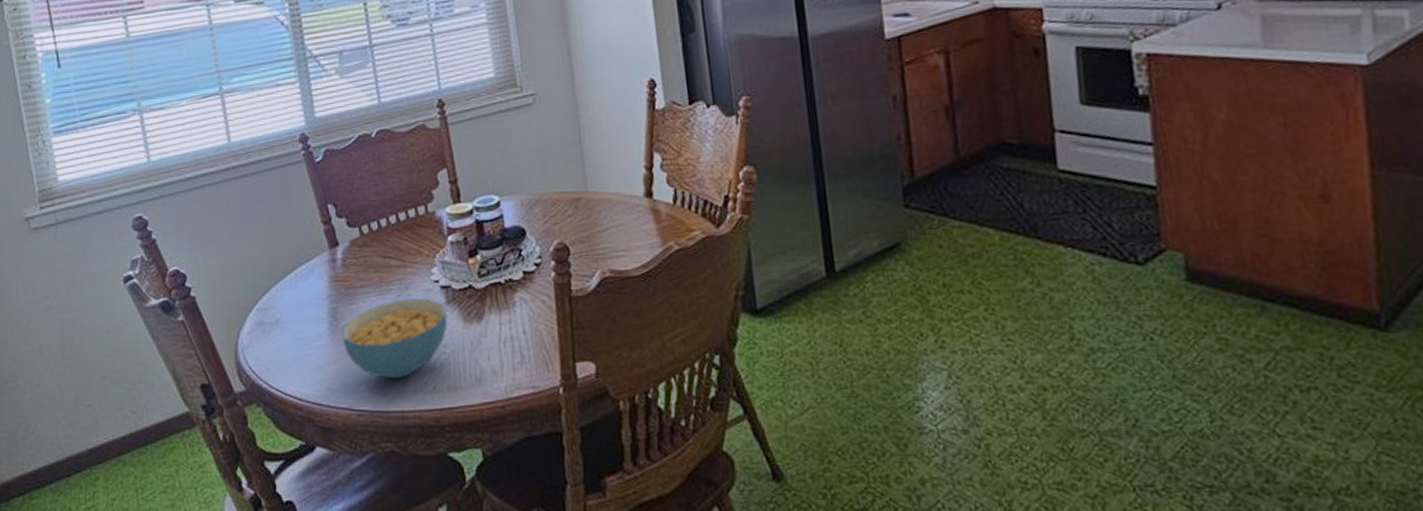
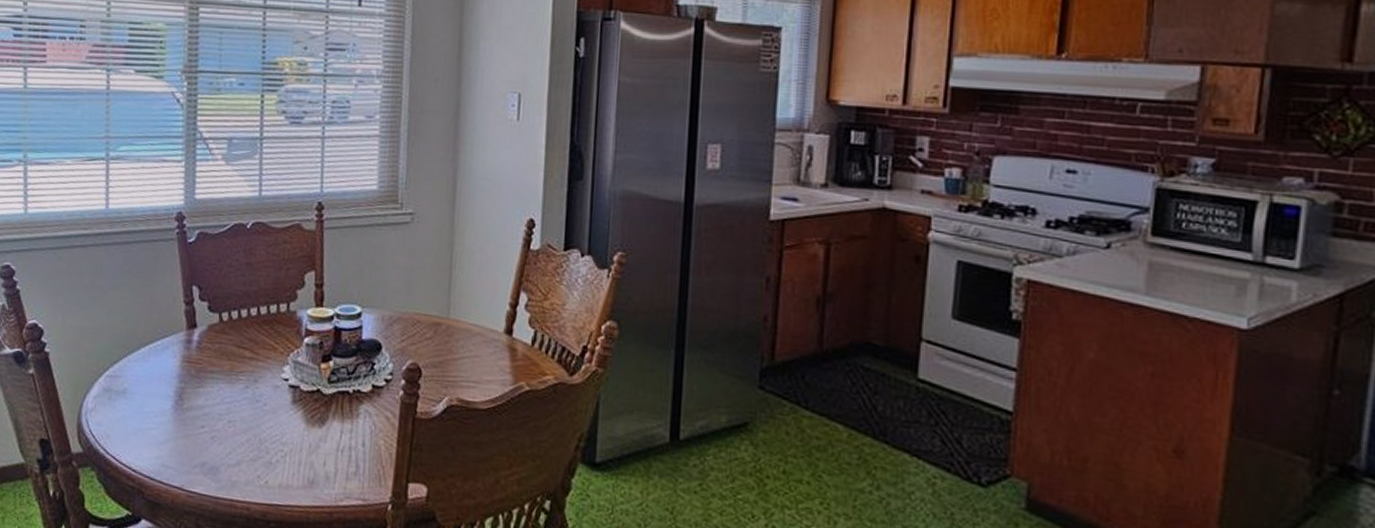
cereal bowl: present [342,298,448,379] -> none [185,390,291,468]

